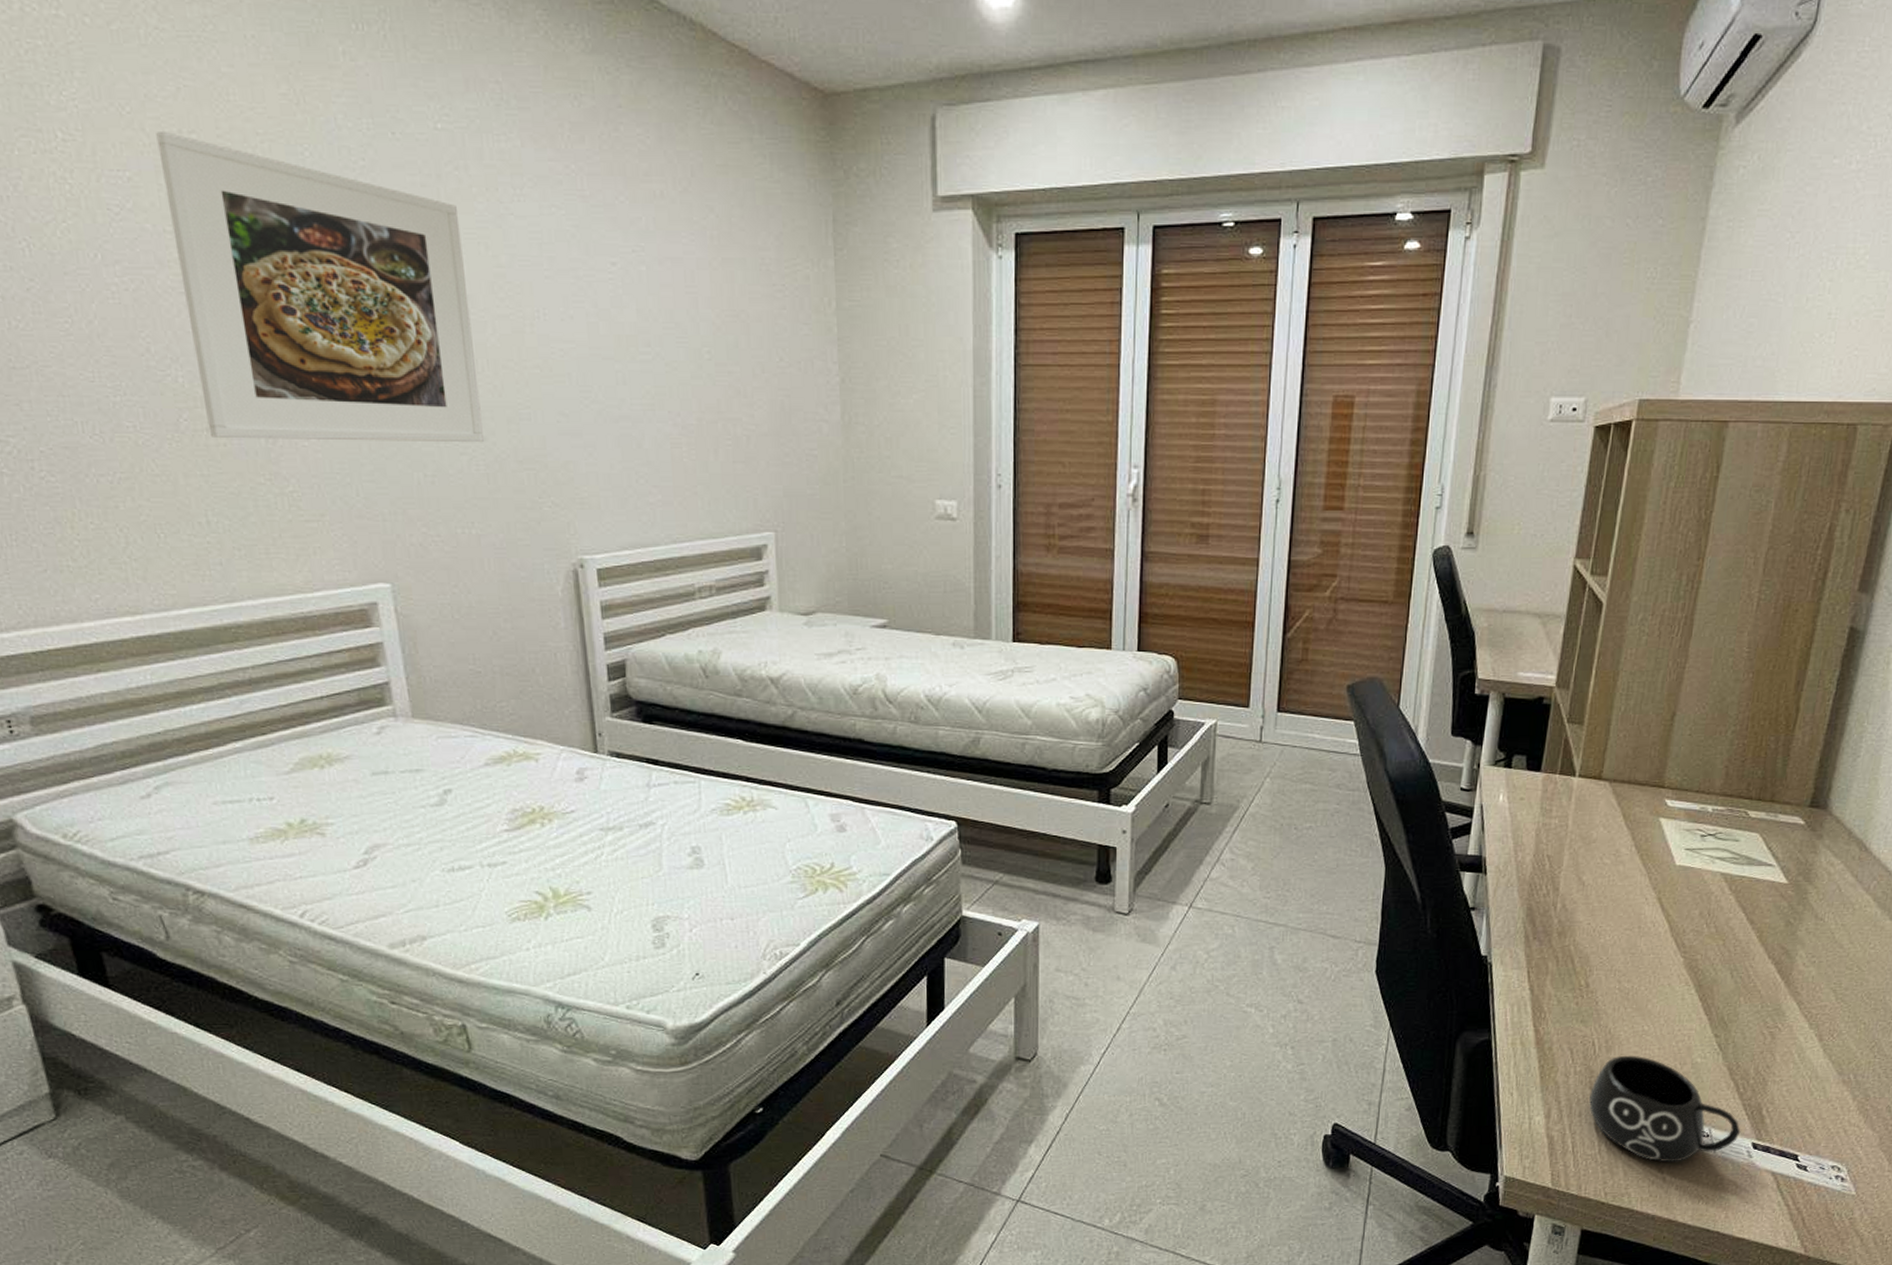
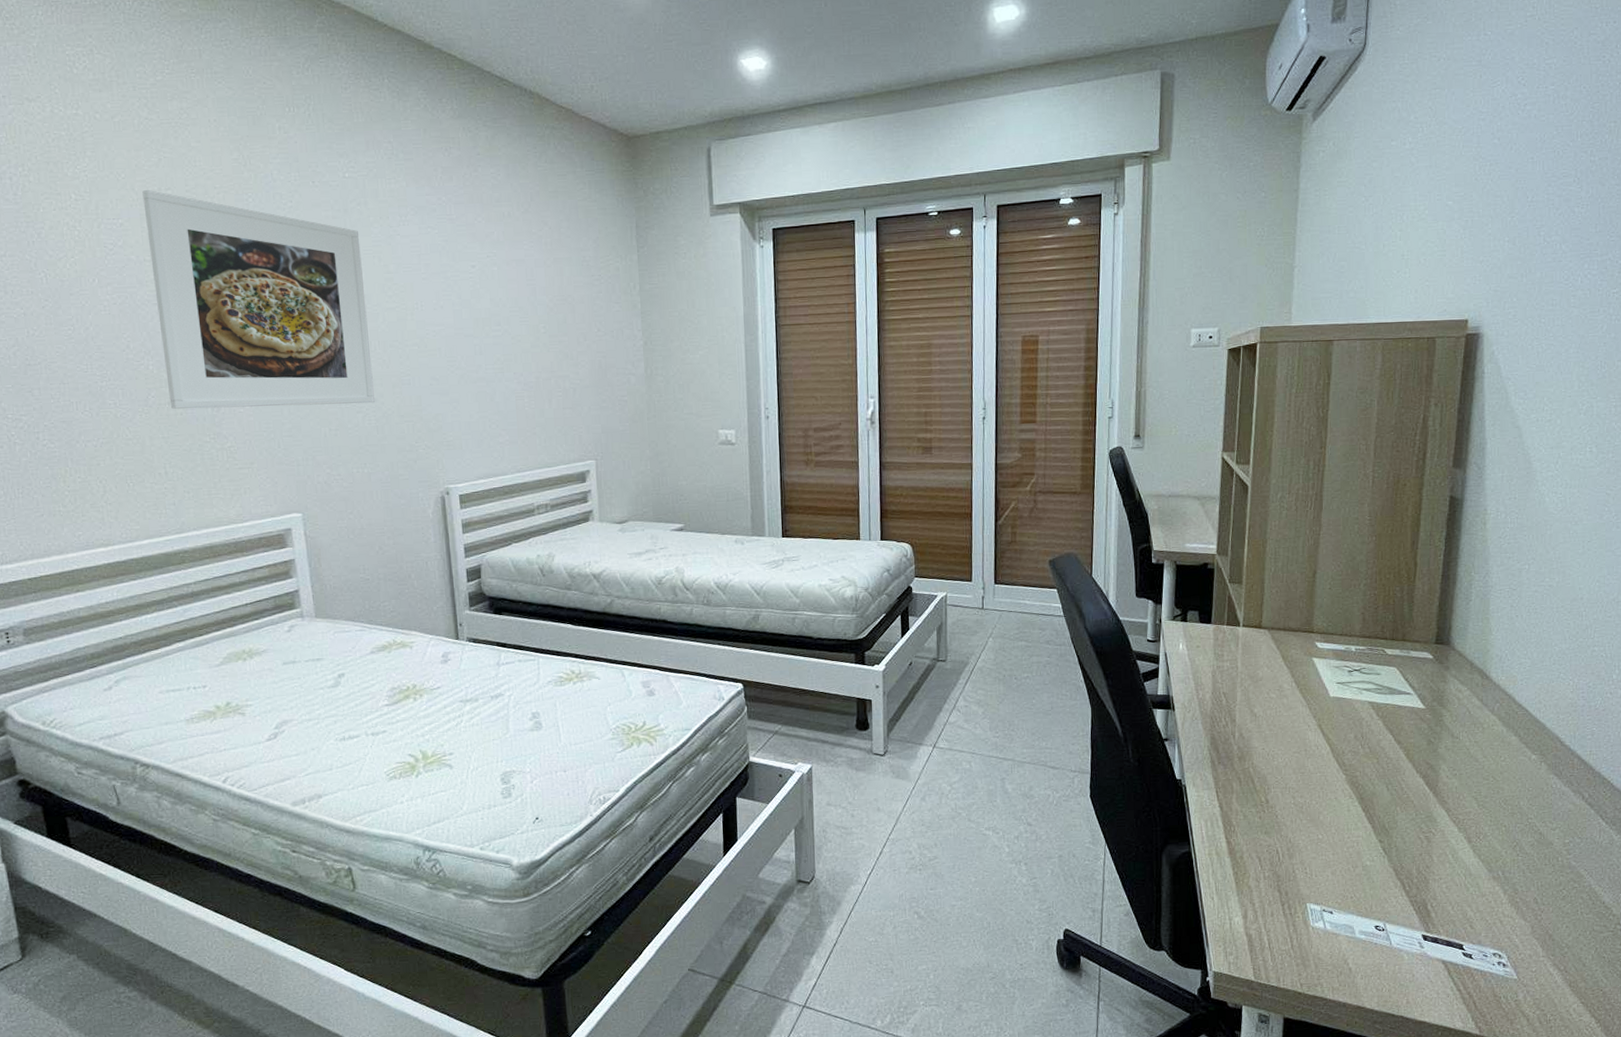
mug: present [1589,1055,1741,1163] -> none [1279,861,1411,955]

